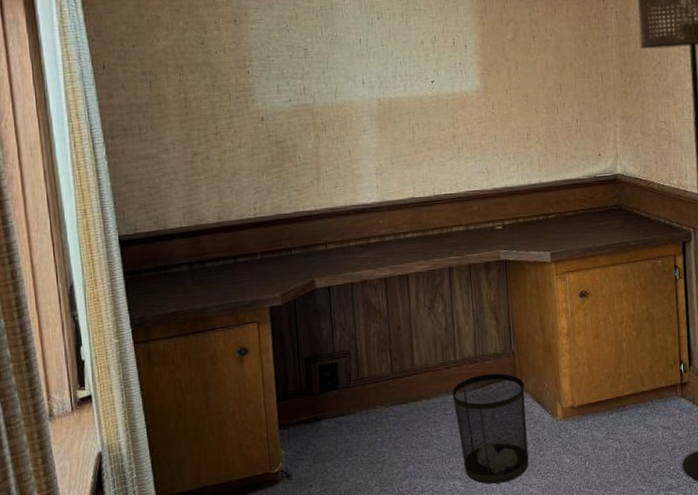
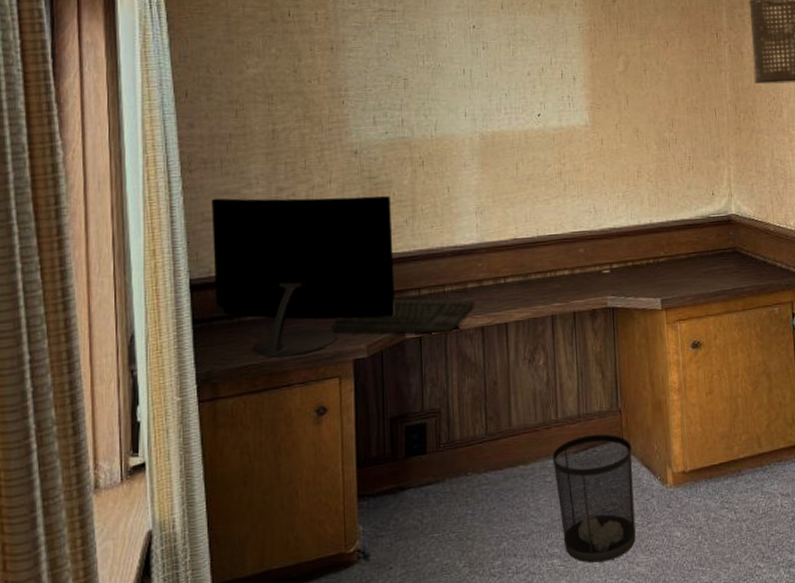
monitor: none [133,159,305,305] -> present [211,196,395,358]
computer keyboard: none [247,252,378,285] -> present [330,298,475,334]

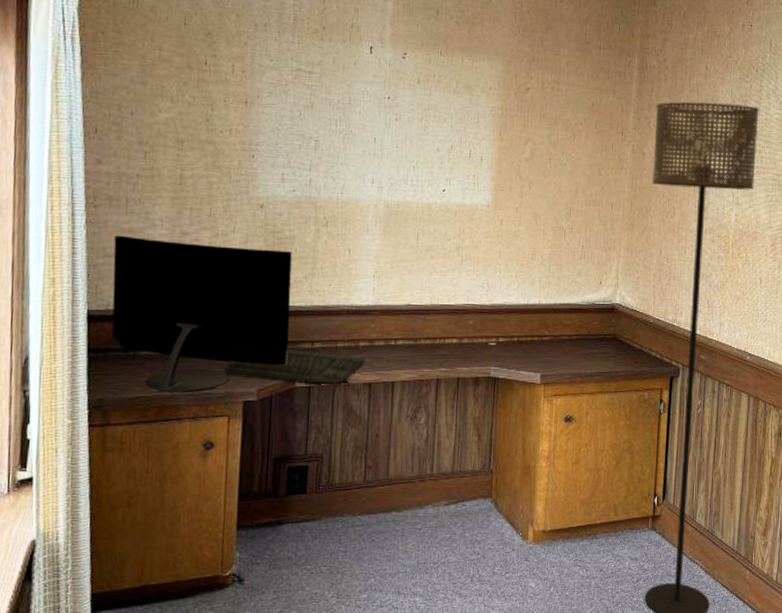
waste bin: present [552,434,636,563] -> none [424,491,499,603]

